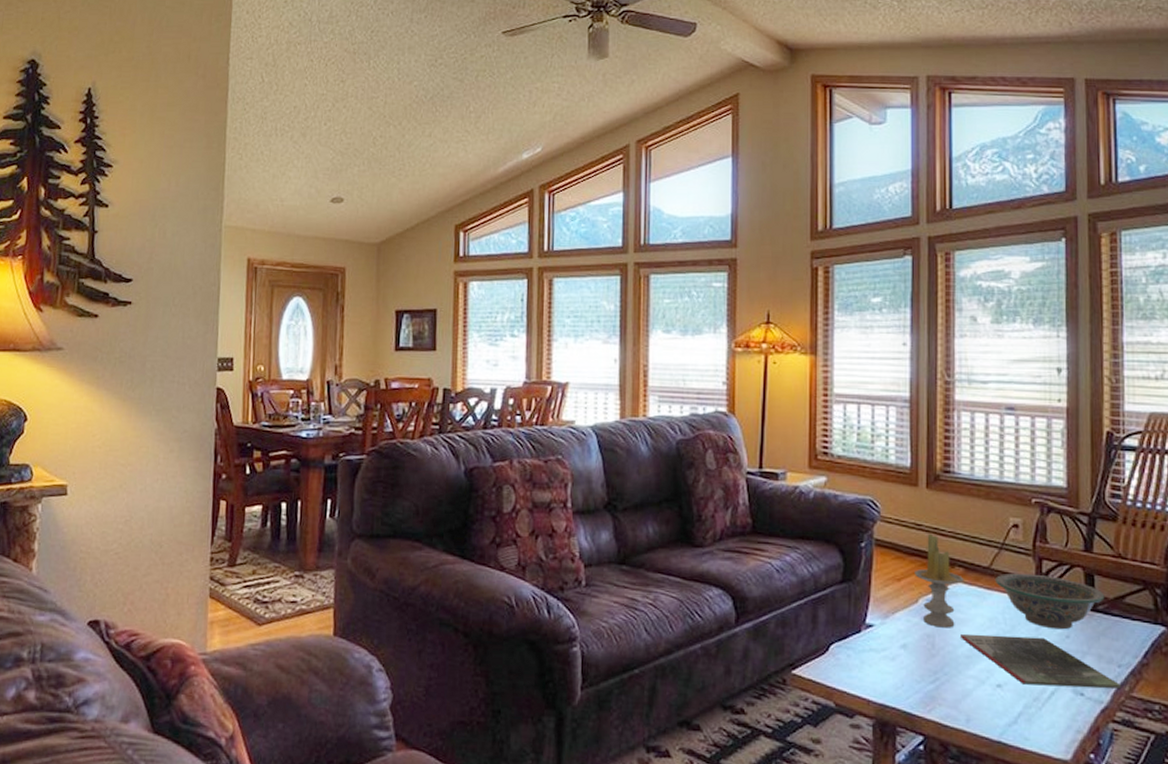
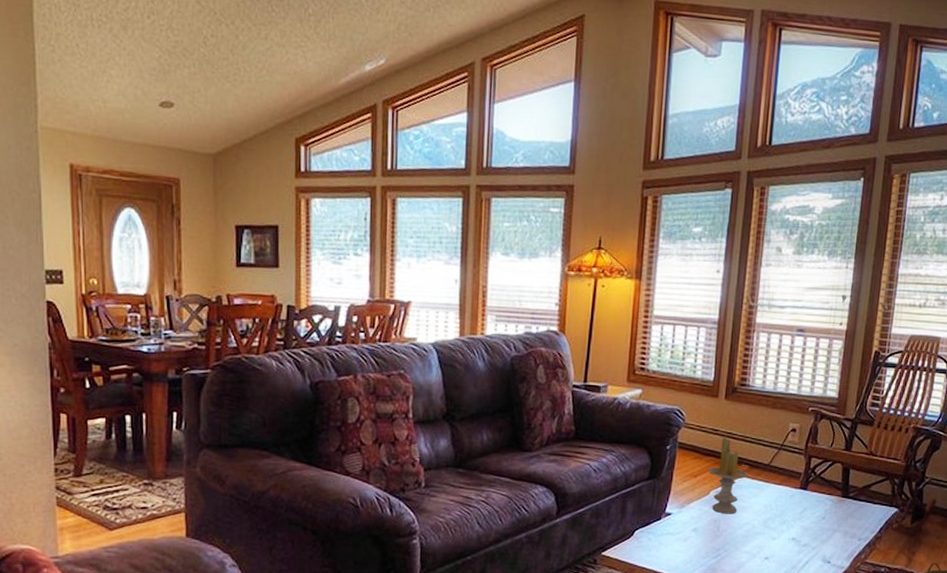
magazine: present [961,633,1122,689] -> none [741,518,860,557]
decorative bowl: present [994,573,1105,630] -> none [772,468,856,513]

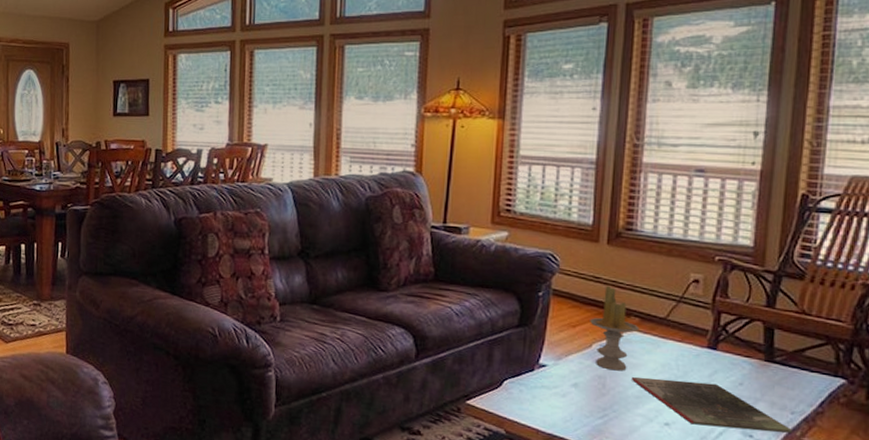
magazine: none [741,518,860,557] -> present [632,376,793,433]

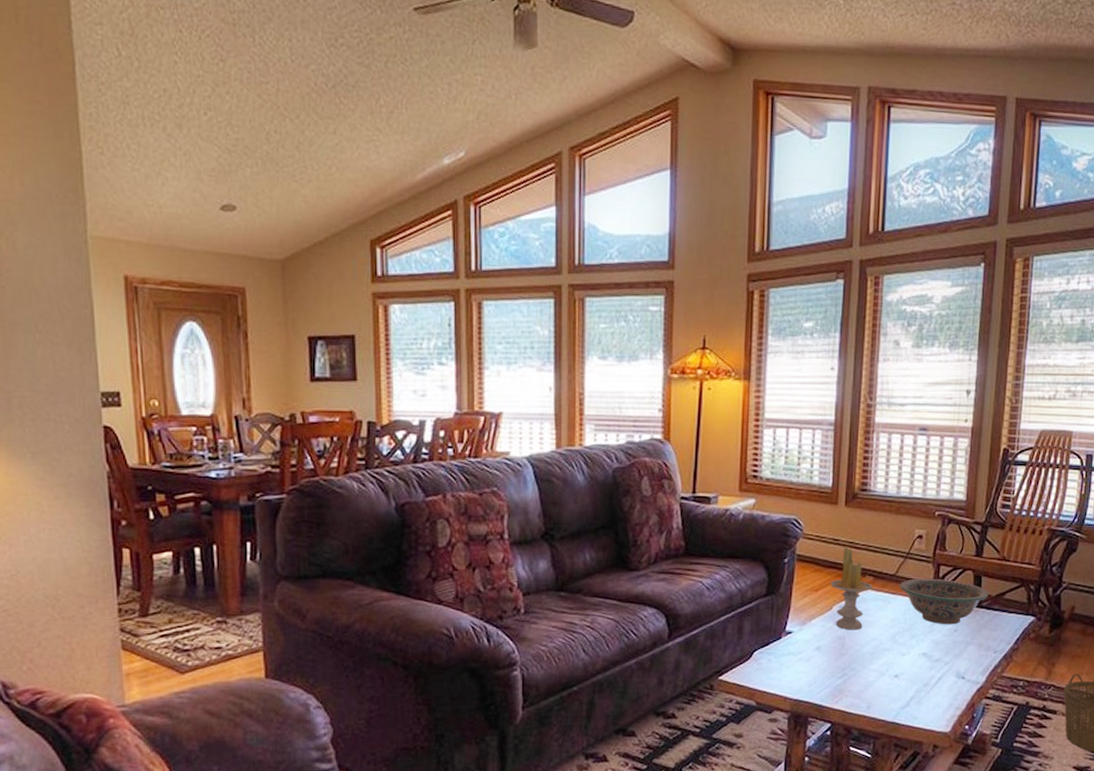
magazine: present [632,376,793,433] -> none [867,633,996,673]
decorative bowl: none [670,324,784,378] -> present [899,578,989,625]

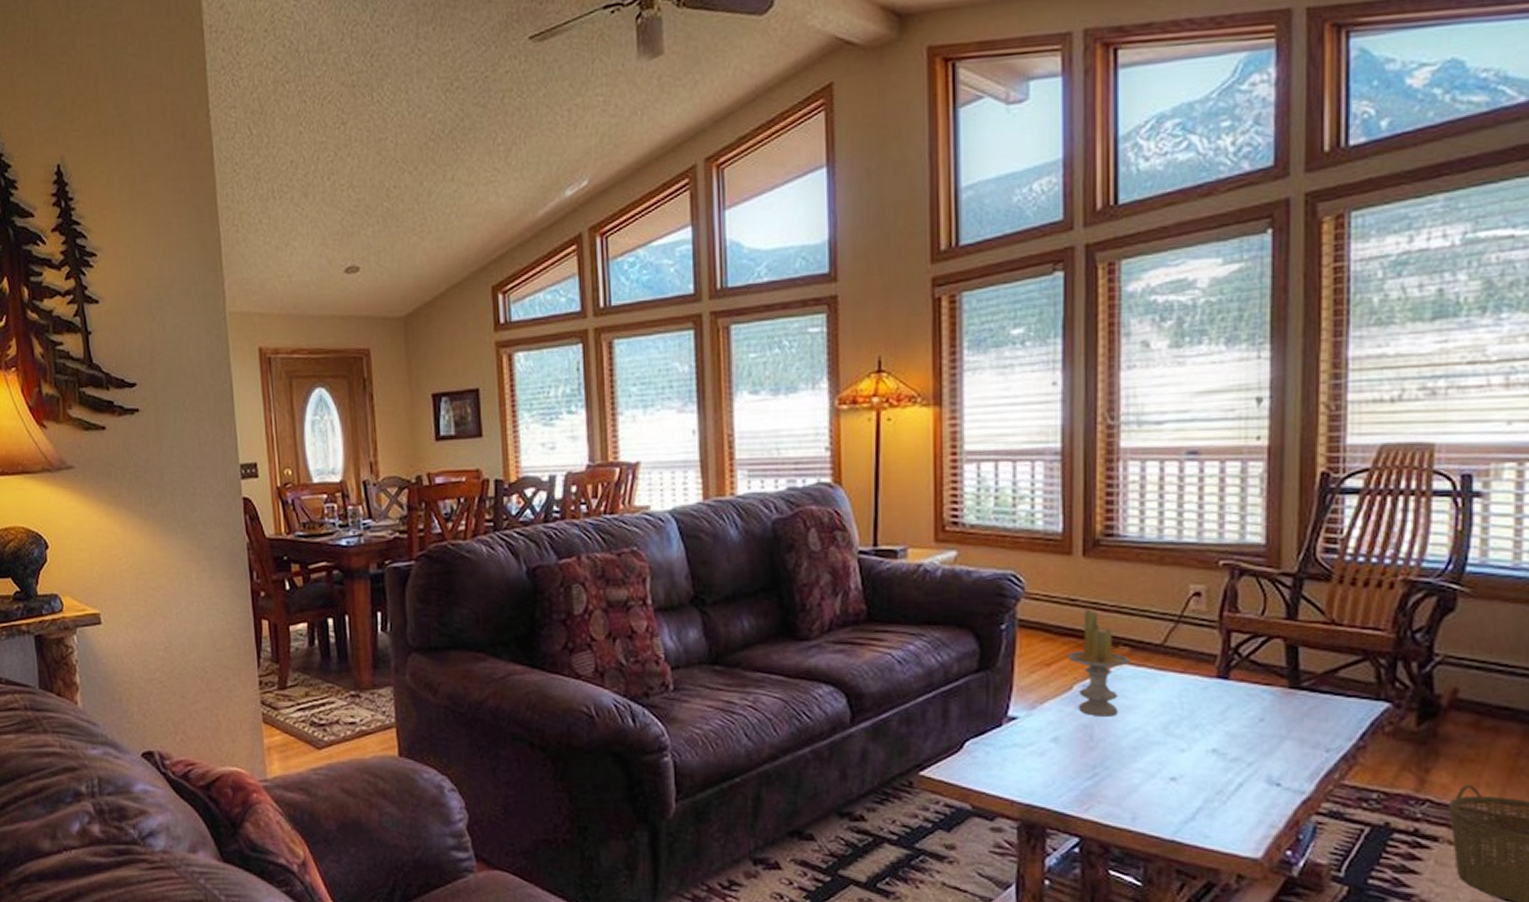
decorative bowl: present [899,578,989,625] -> none [1169,649,1311,712]

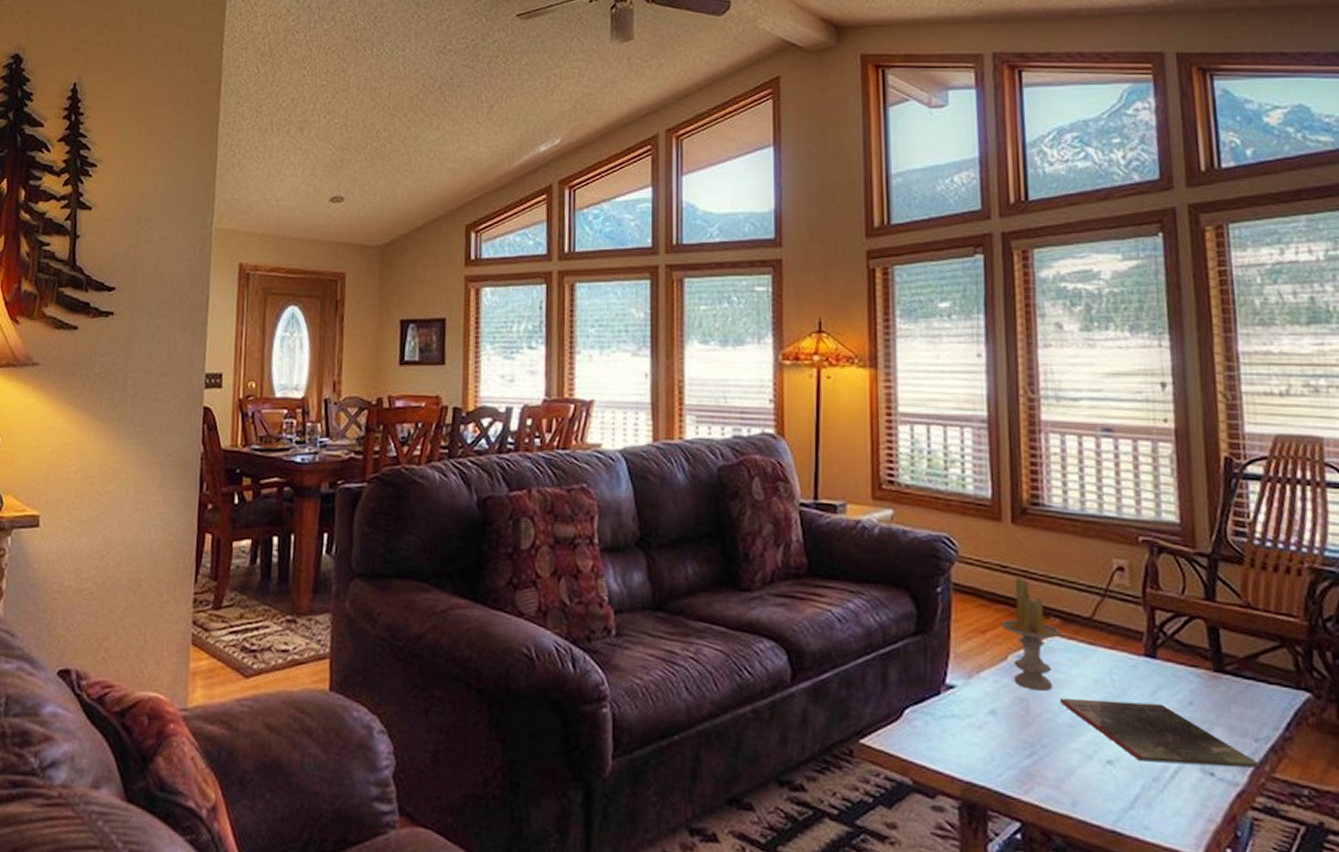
magazine: none [1126,722,1330,777] -> present [1060,697,1261,768]

